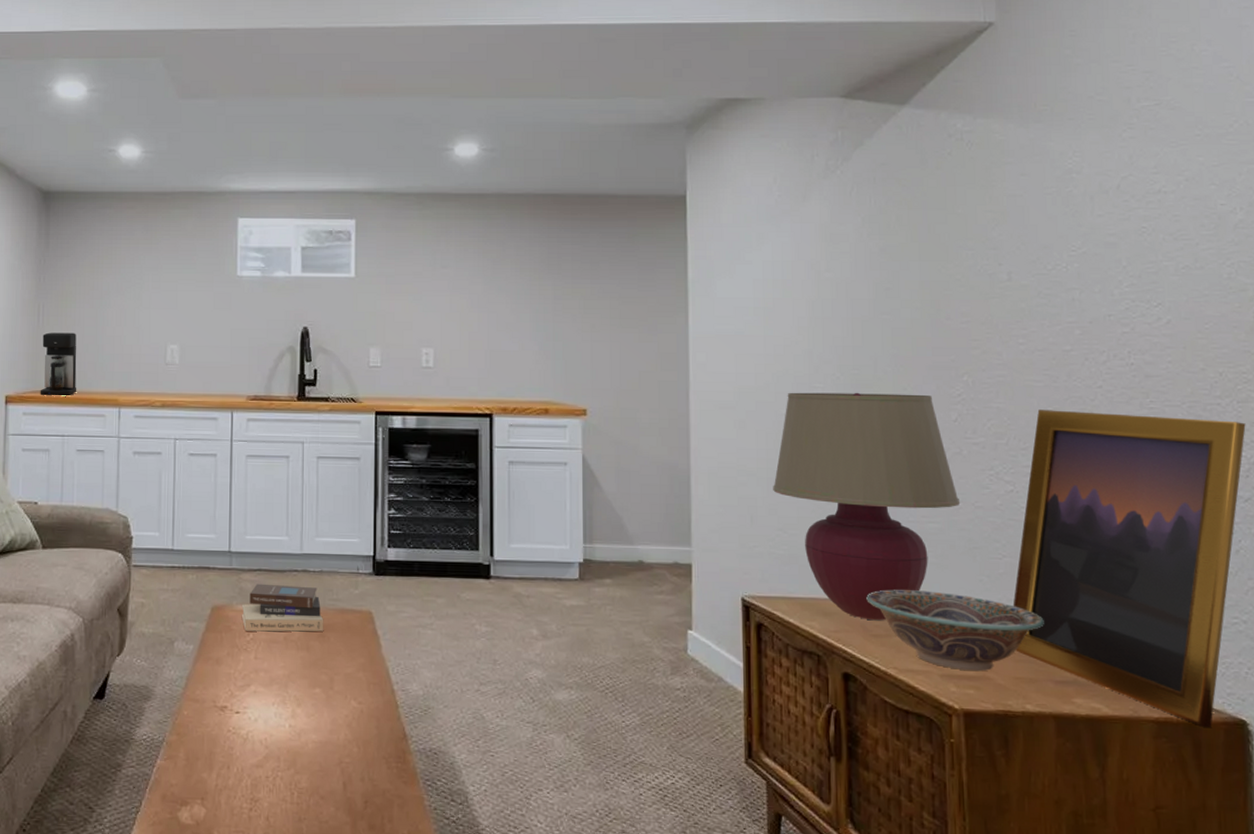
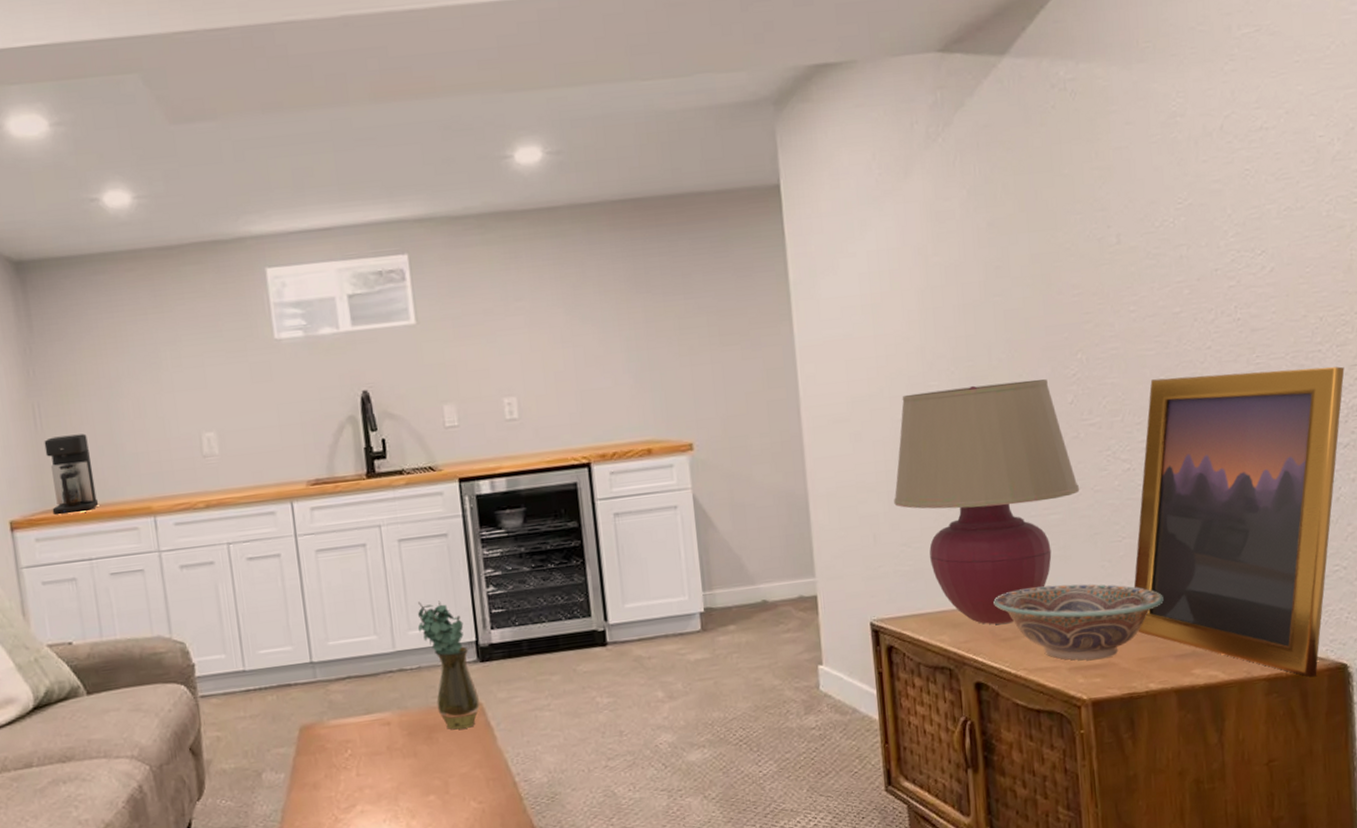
books: present [241,583,324,632] -> none [333,686,431,748]
vase: none [324,513,370,633] -> present [417,601,480,730]

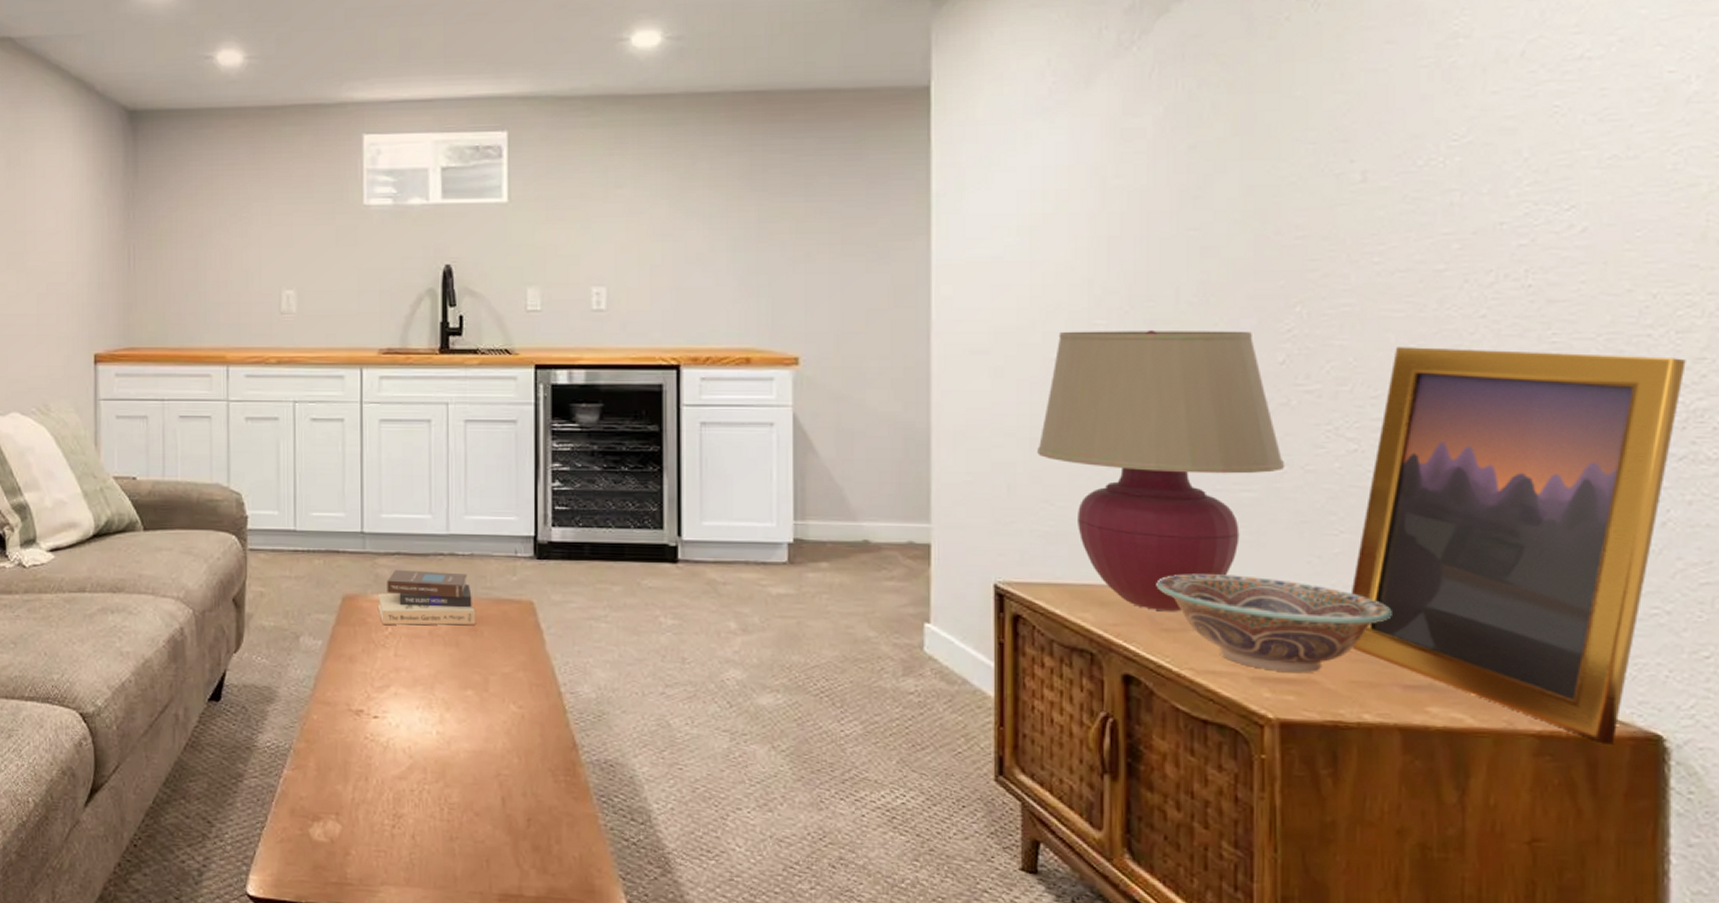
coffee maker: present [44,433,99,516] -> none [134,278,177,354]
books: none [333,686,431,748] -> present [377,569,476,626]
vase: present [417,601,480,730] -> none [474,487,531,626]

